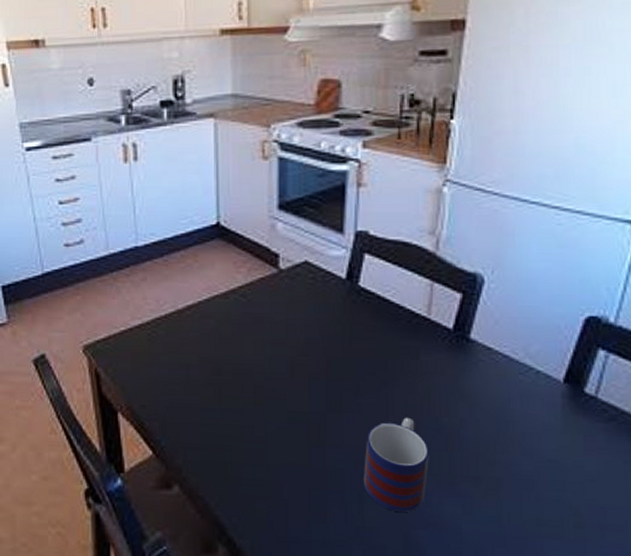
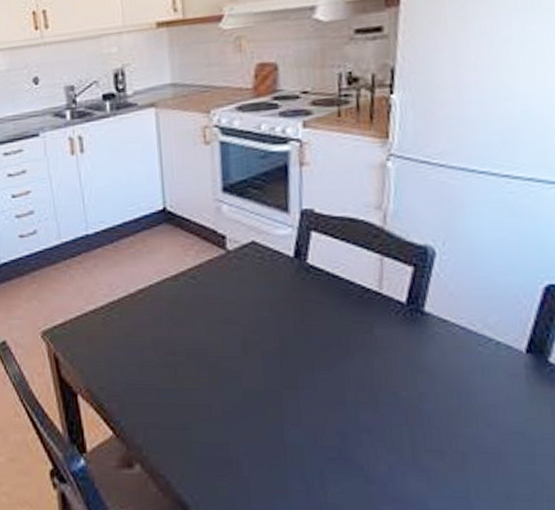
mug: present [364,417,429,512] -> none [323,392,390,488]

